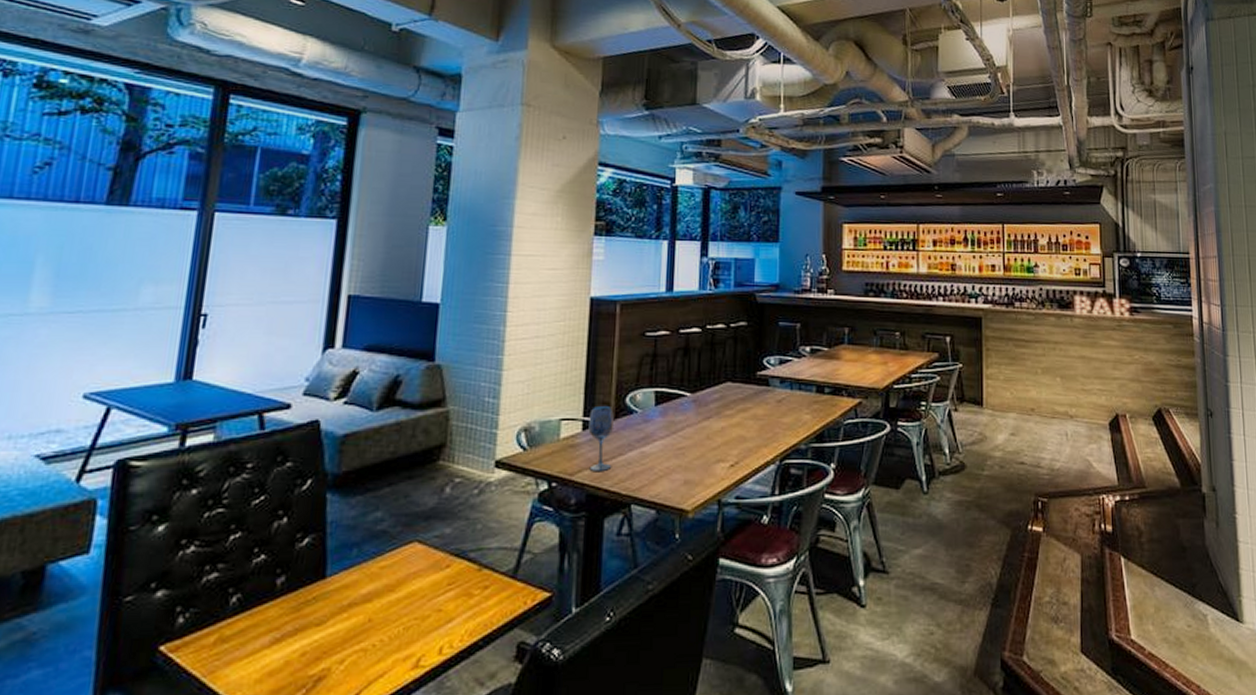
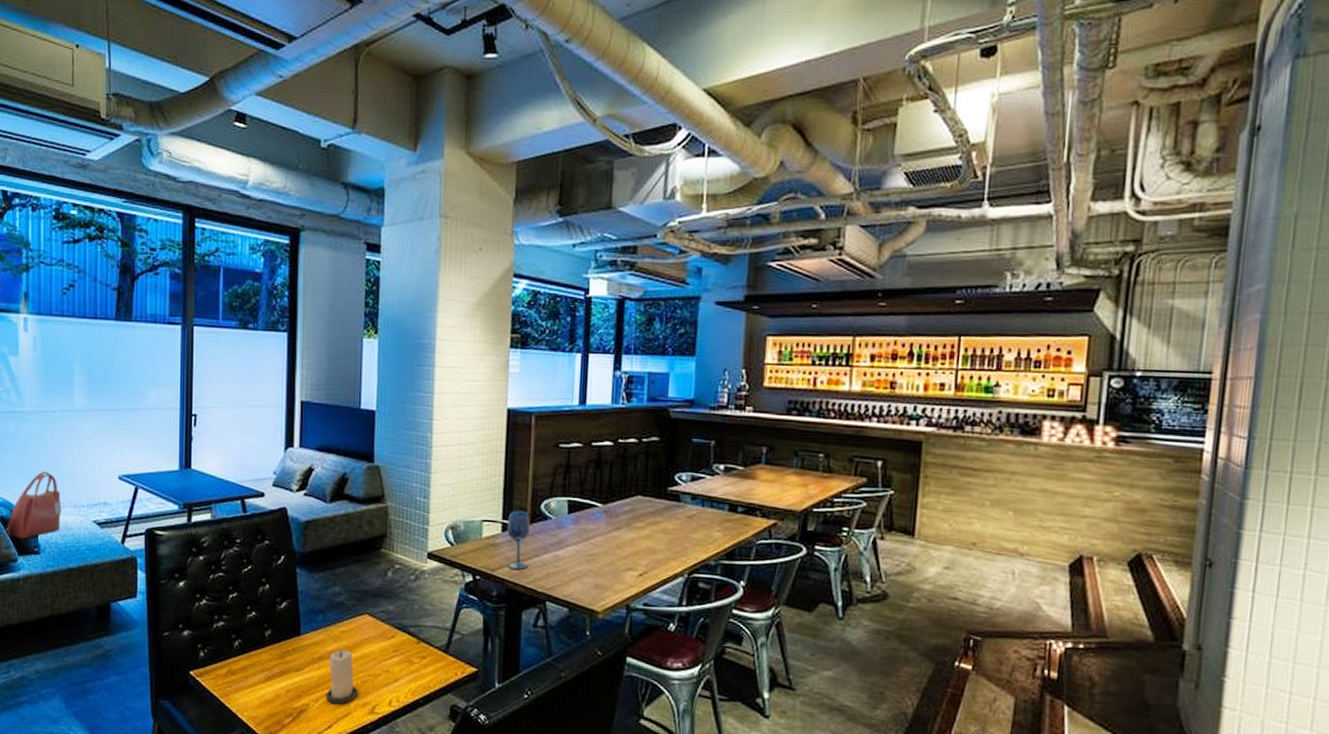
candle: none [354,590,400,664] -> present [325,649,359,704]

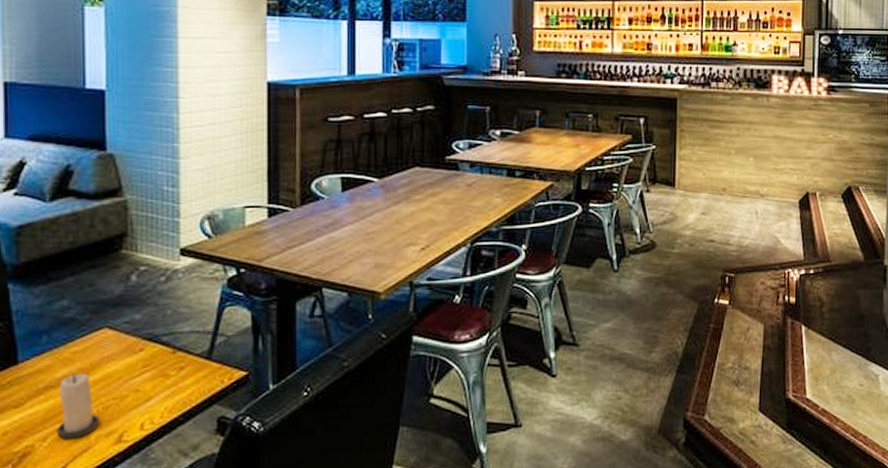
wineglass: present [507,510,531,570] -> none [274,192,301,258]

